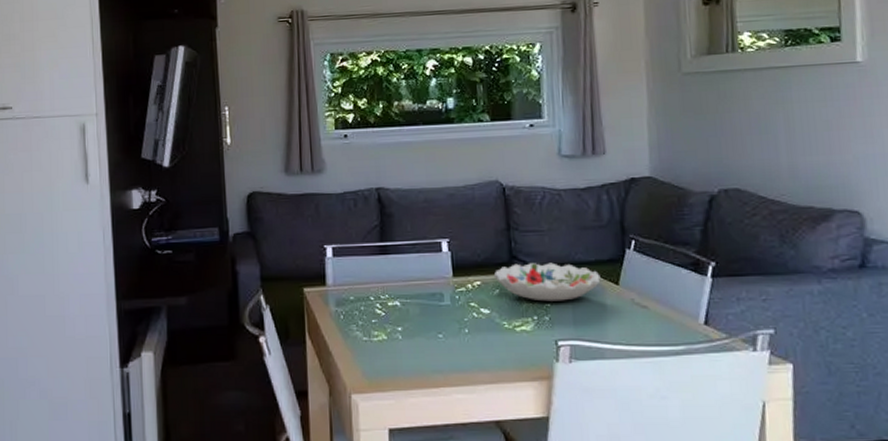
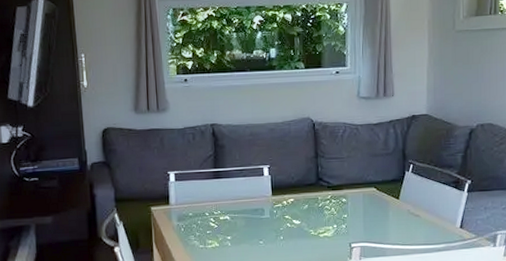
decorative bowl: present [493,262,601,302] -> none [304,183,386,213]

